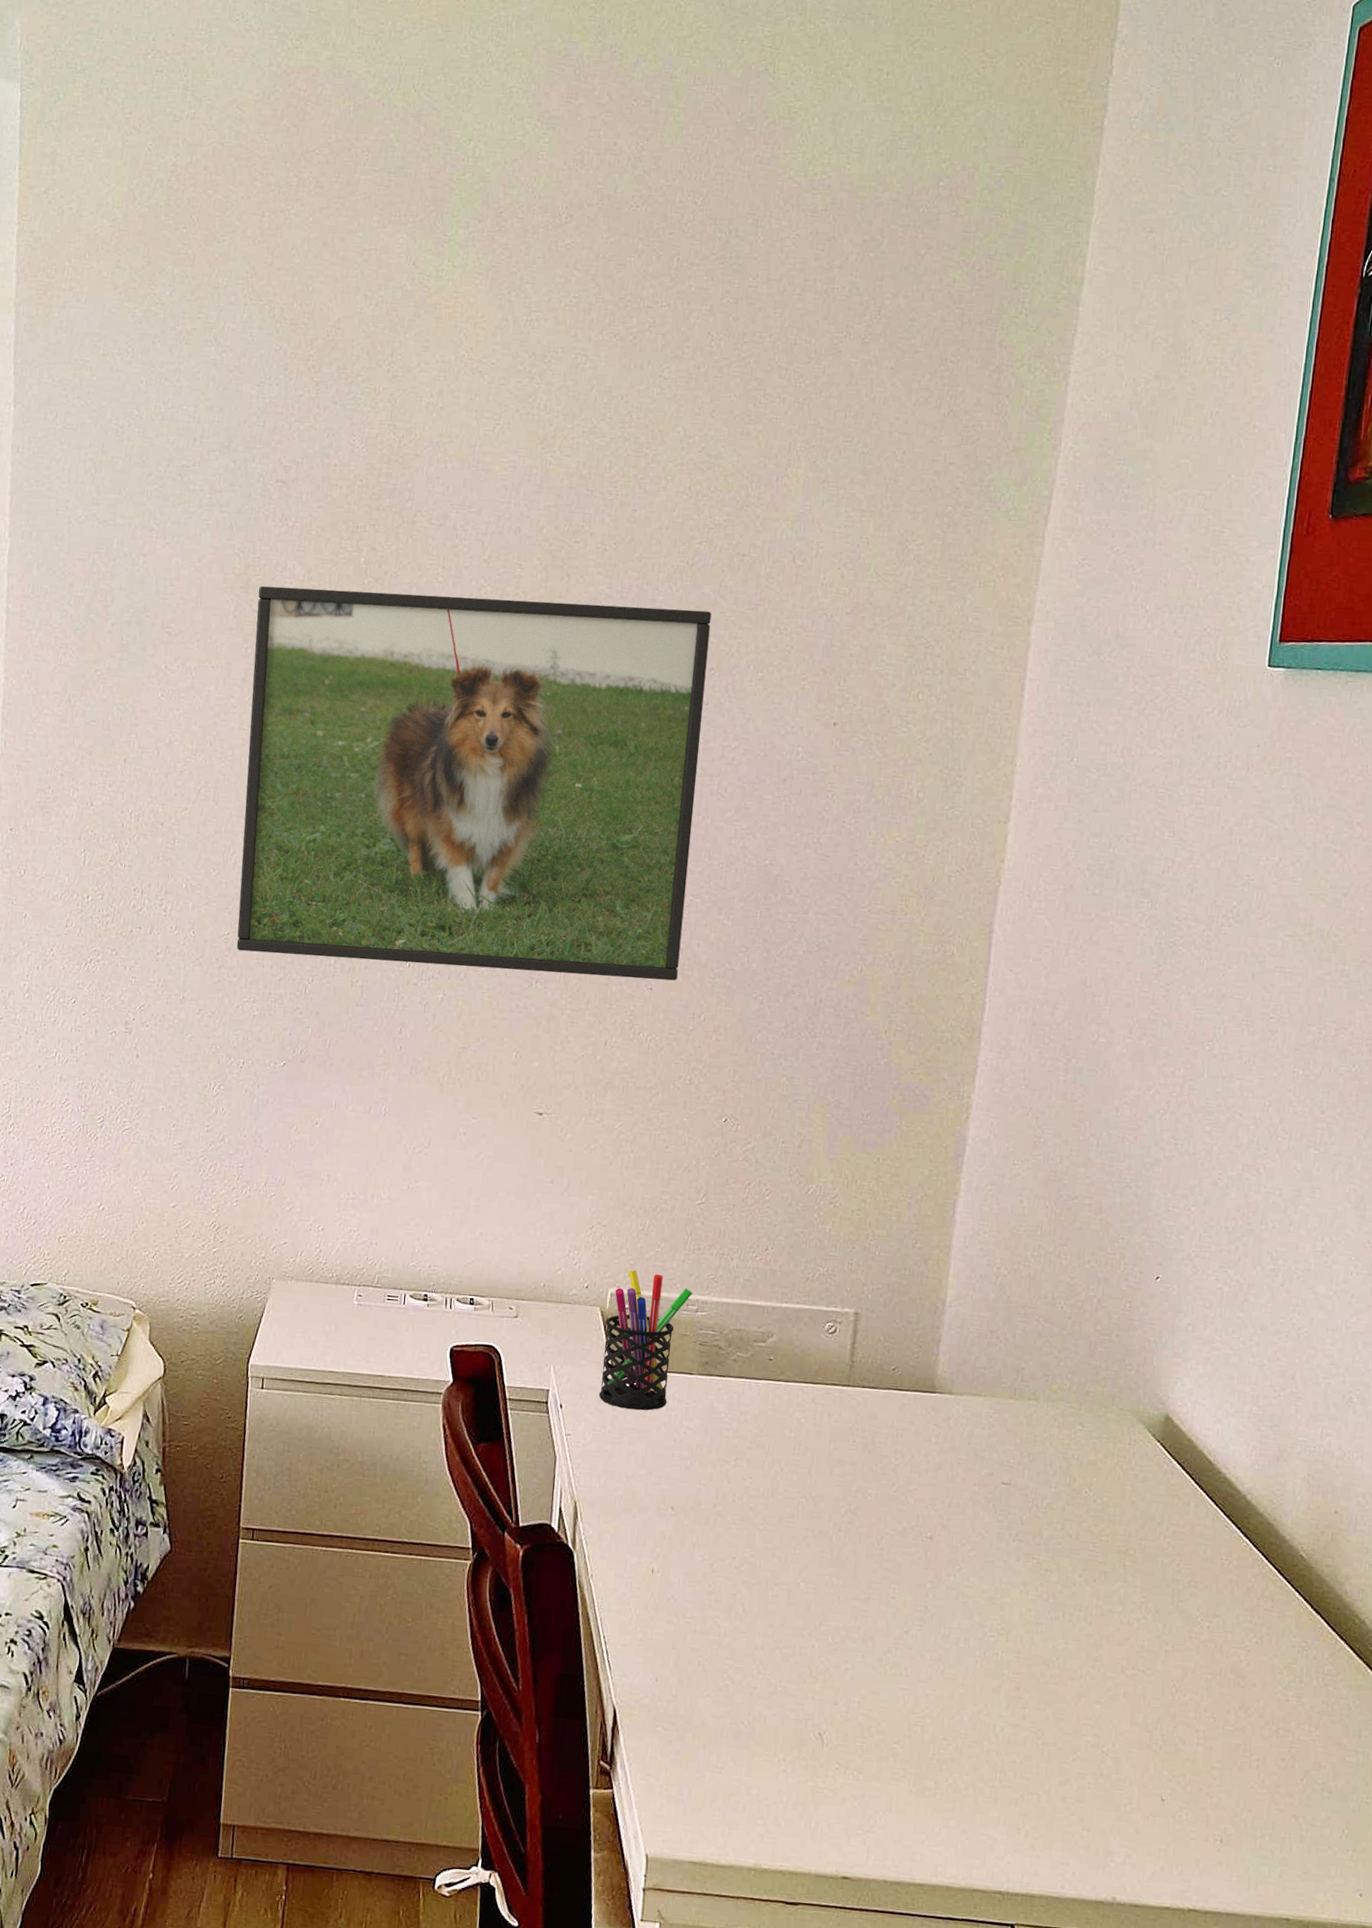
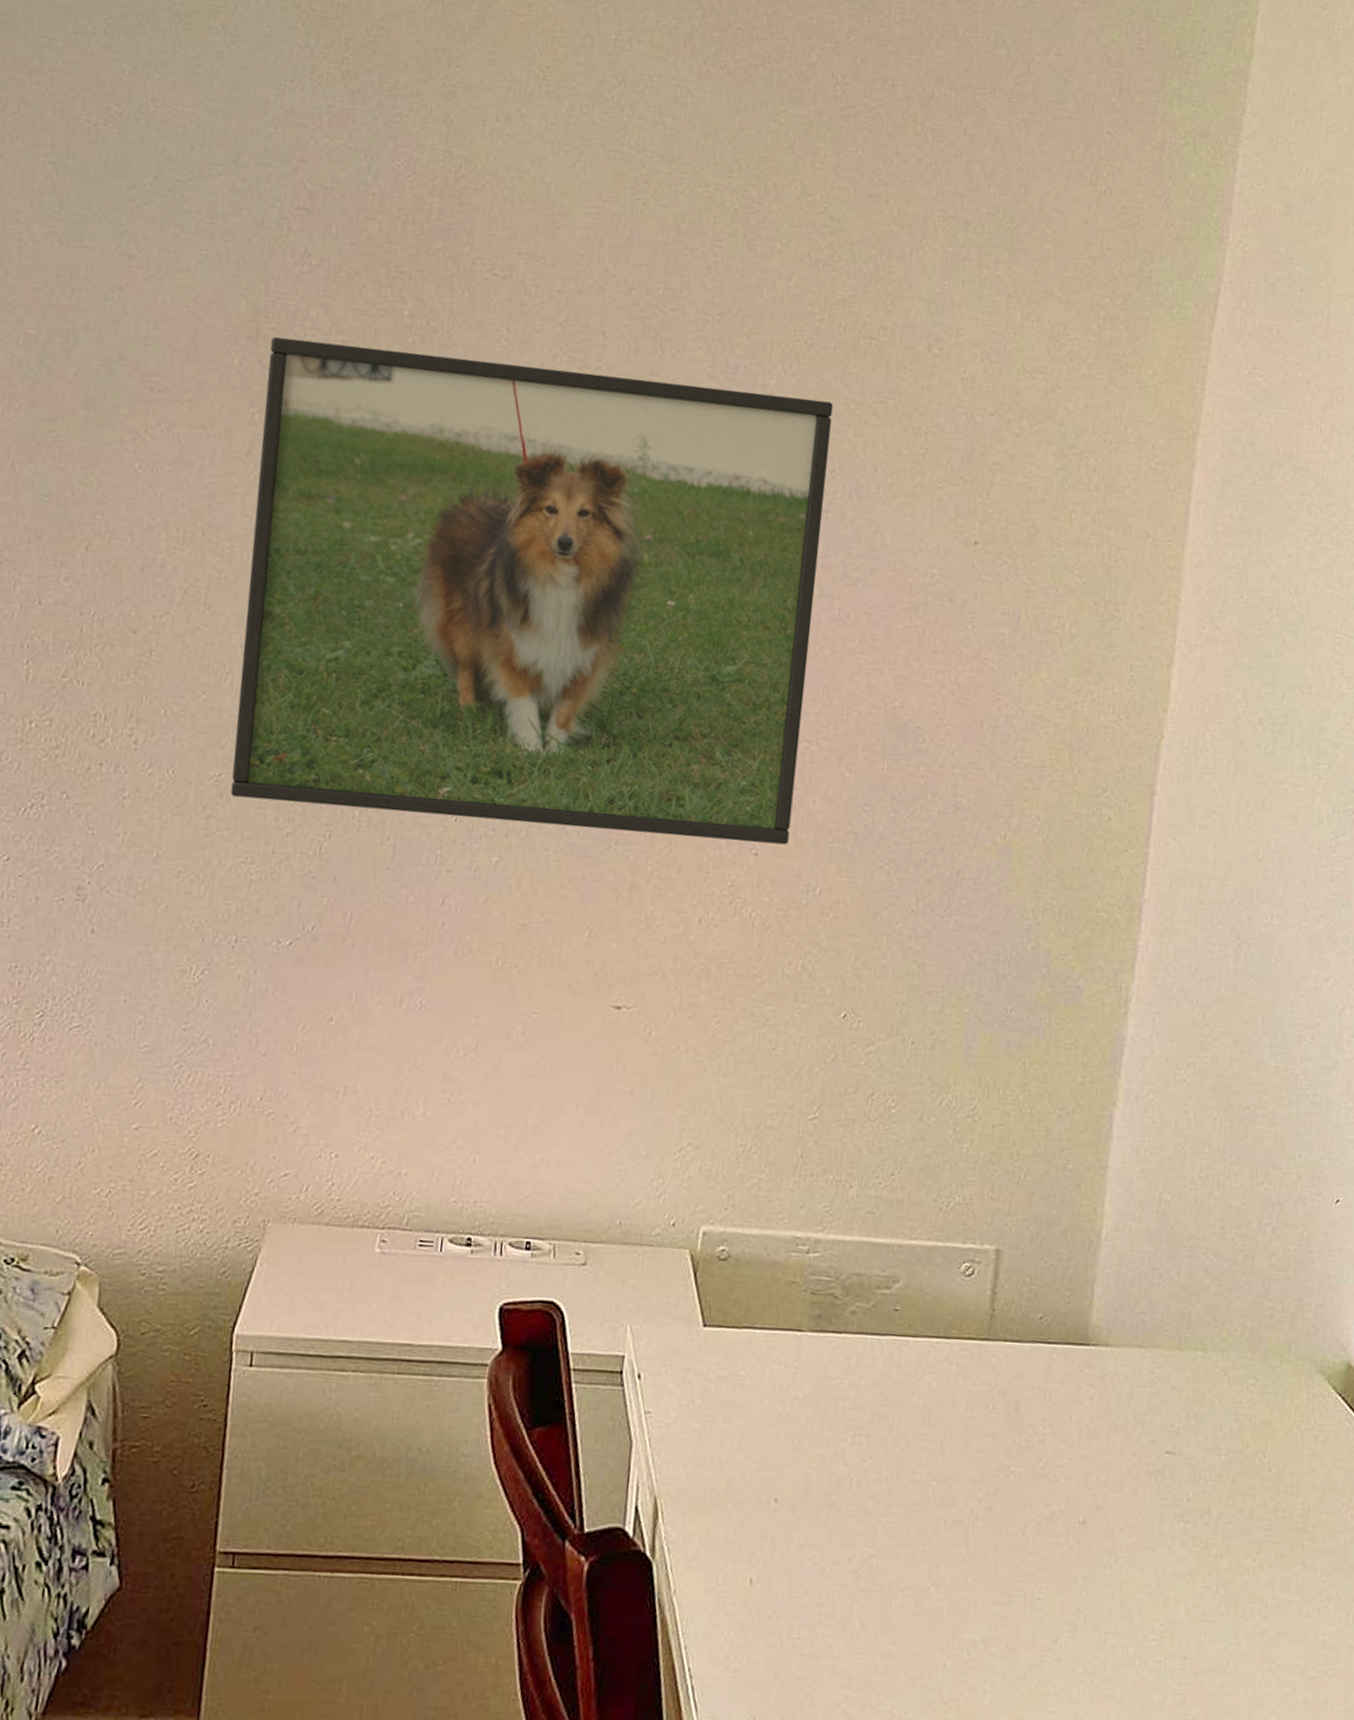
pen holder: present [598,1269,692,1411] -> none [686,1201,803,1379]

